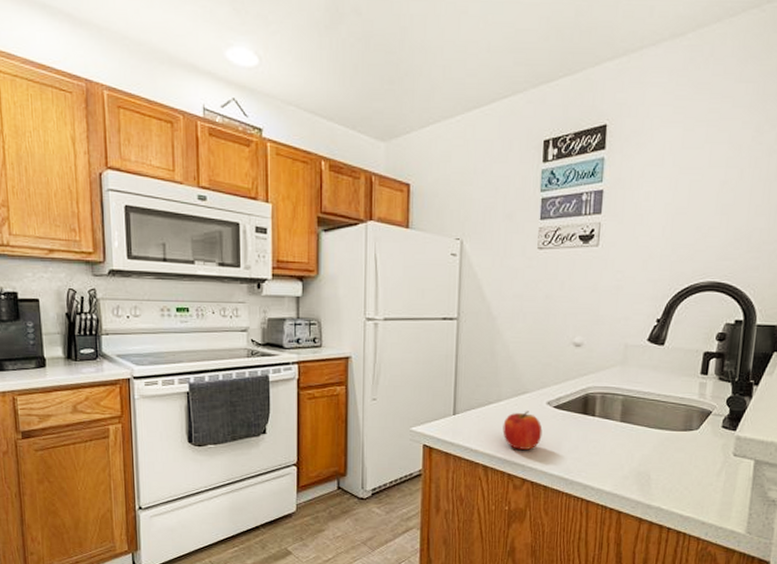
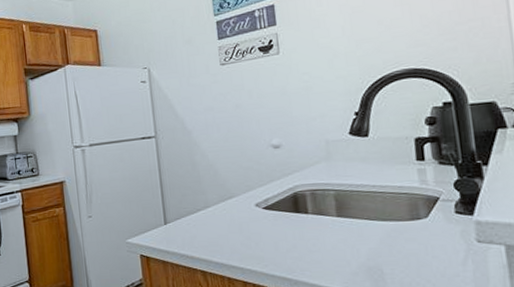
fruit: present [502,411,543,450] -> none [214,214,257,253]

